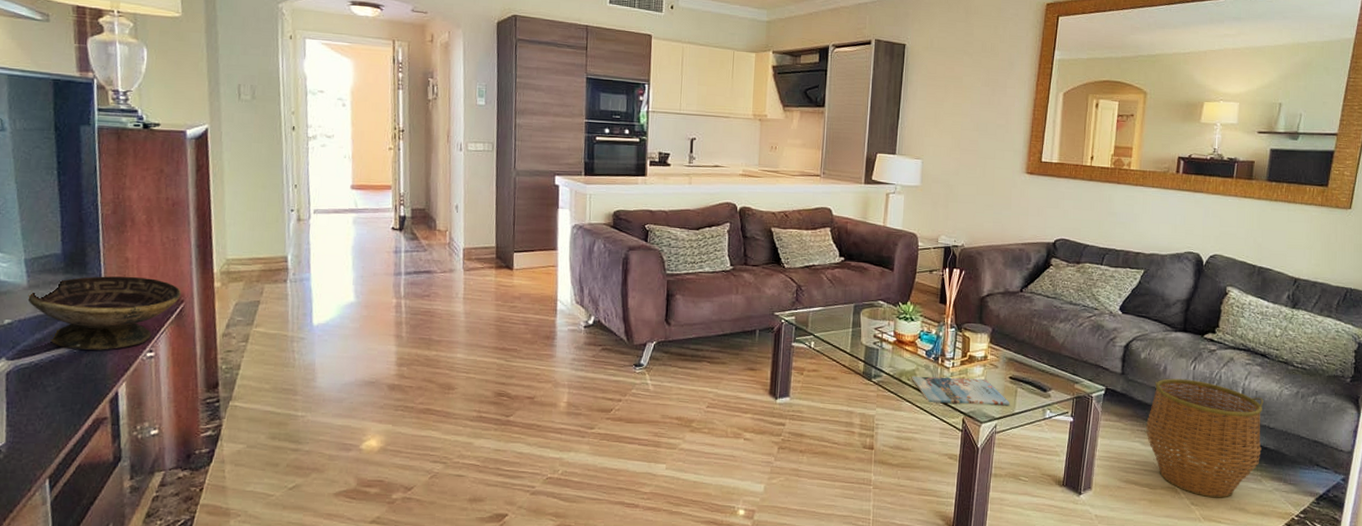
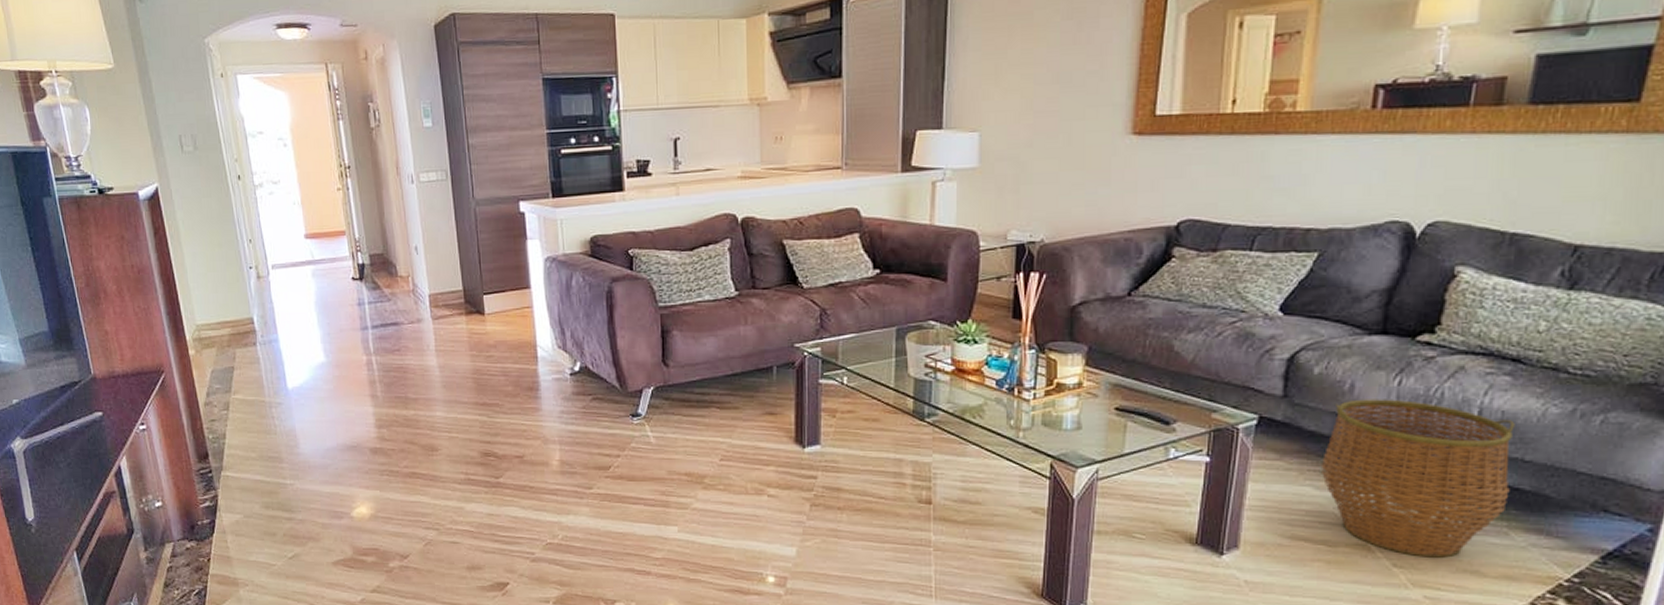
decorative bowl: present [28,276,181,350] -> none [28,349,160,425]
magazine: present [912,376,1011,405] -> none [979,412,1118,444]

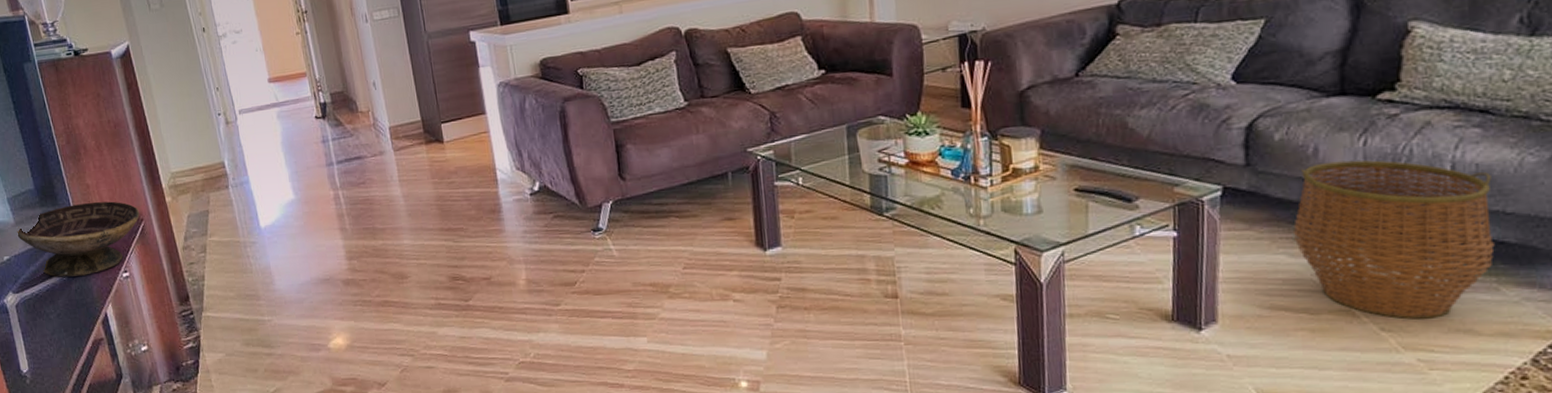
decorative bowl: none [28,349,160,425] -> present [17,201,139,278]

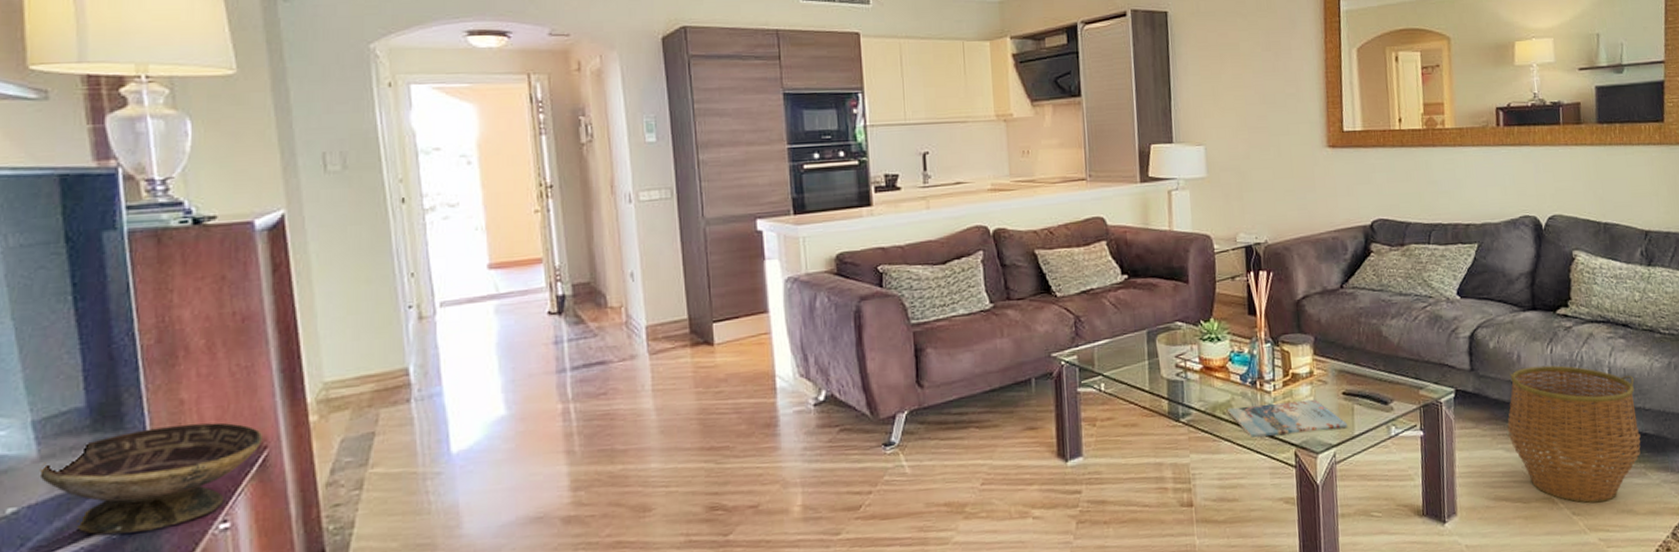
magazine: none [937,195,1081,233] -> present [1227,399,1348,438]

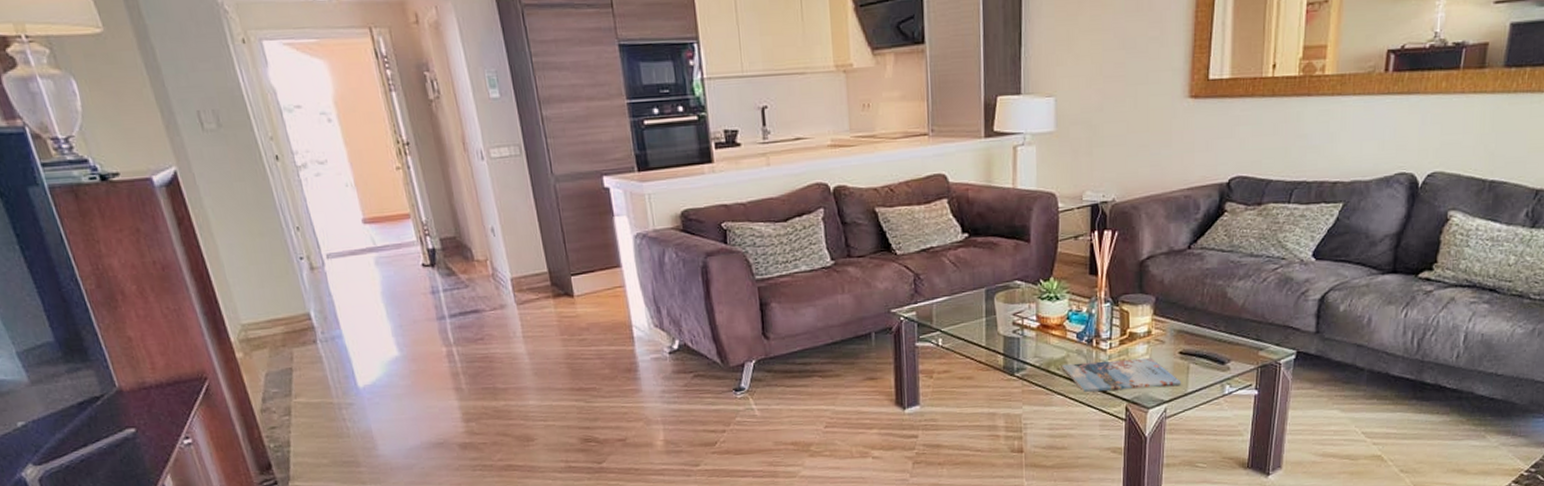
decorative bowl: present [39,422,262,536] -> none [33,357,202,446]
basket: present [1506,365,1641,503] -> none [1345,329,1491,462]

